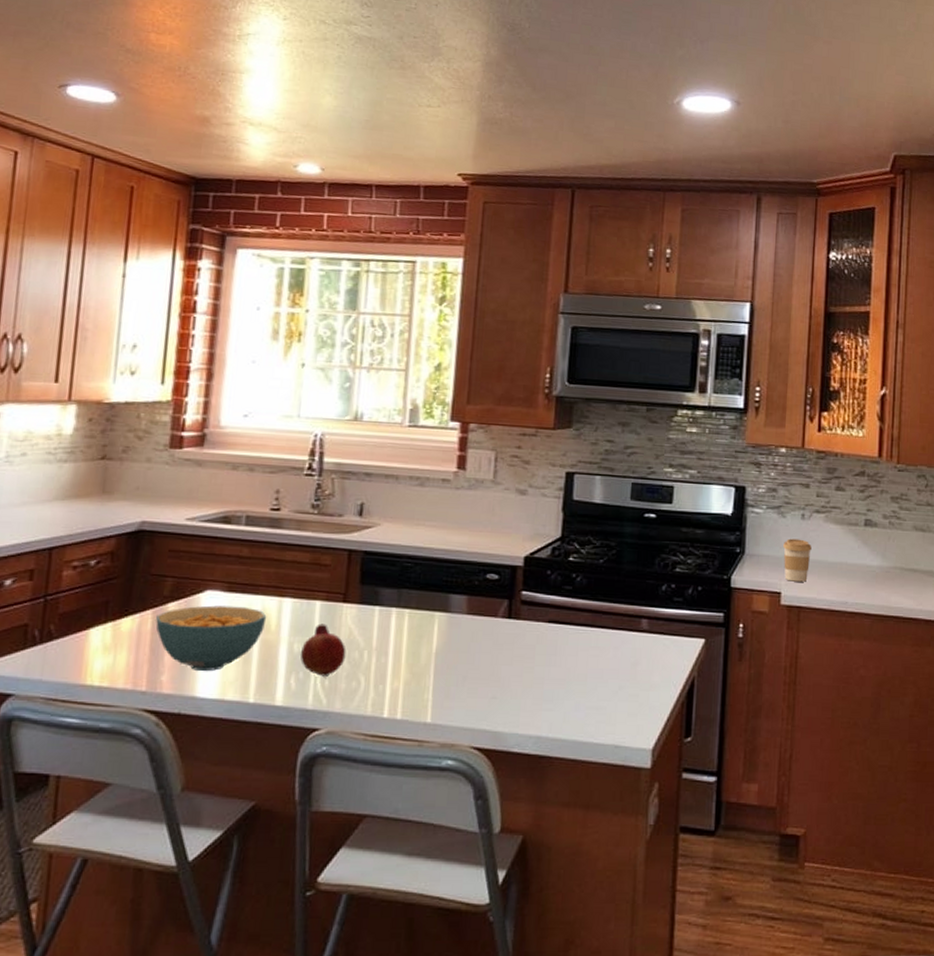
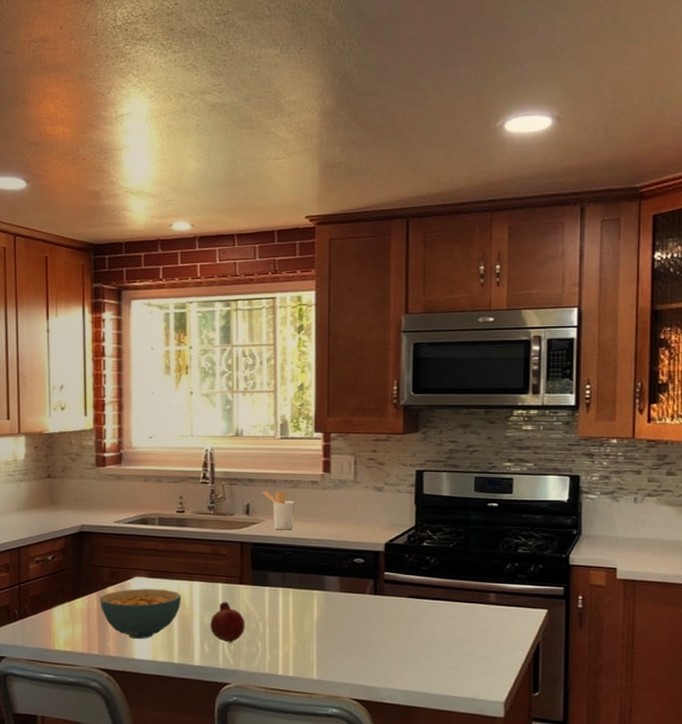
utensil holder: none [381,487,420,537] -> present [262,489,295,530]
coffee cup: present [783,538,812,582] -> none [617,520,645,558]

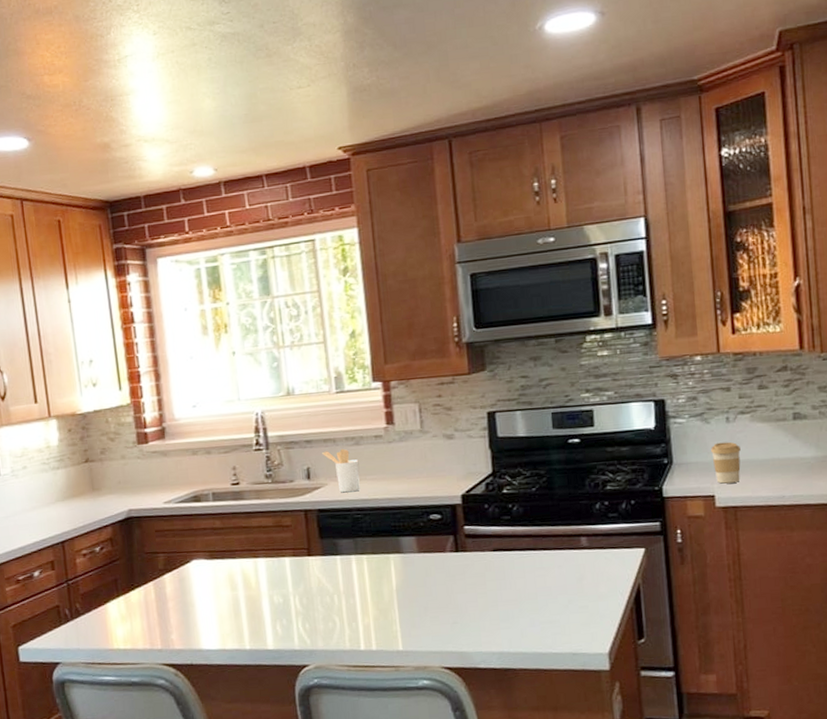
cereal bowl: present [100,588,182,639] -> none [157,570,247,628]
fruit: present [209,601,245,644] -> none [280,576,319,622]
coffee cup: none [617,520,645,558] -> present [711,442,741,484]

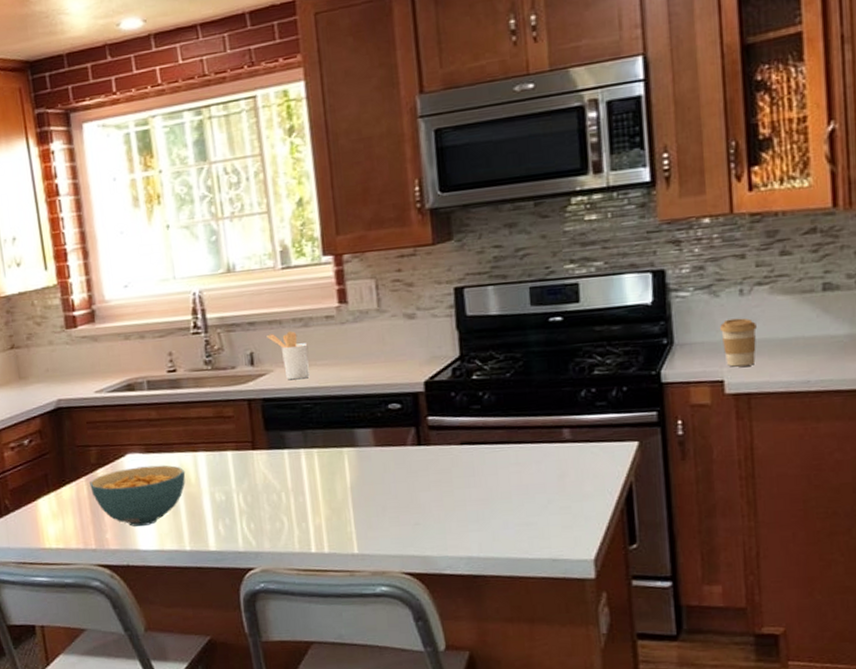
cereal bowl: none [157,570,247,628] -> present [90,464,186,527]

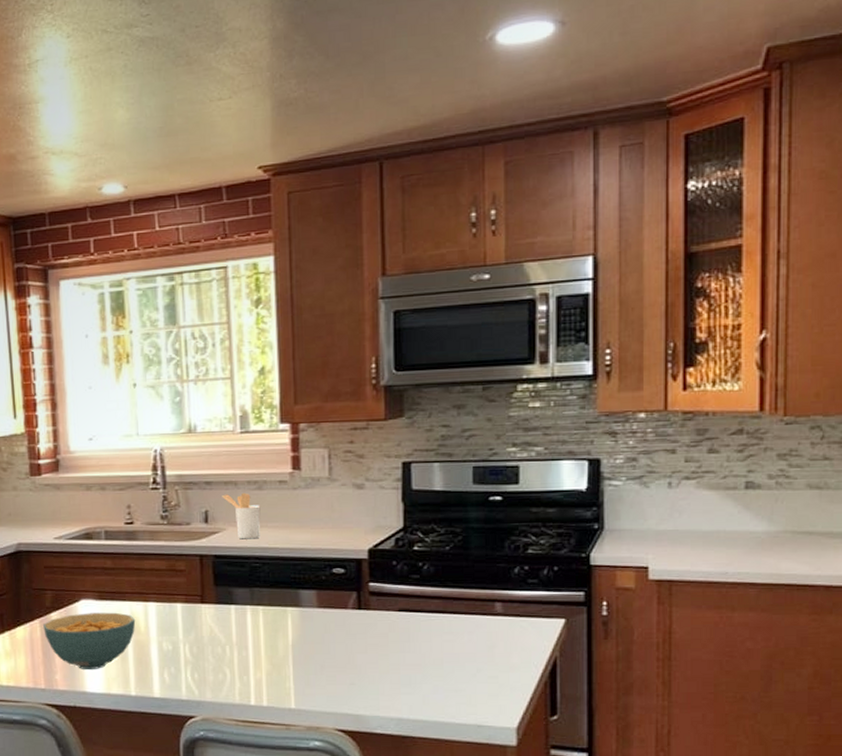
coffee cup: present [720,318,757,367] -> none [648,509,682,555]

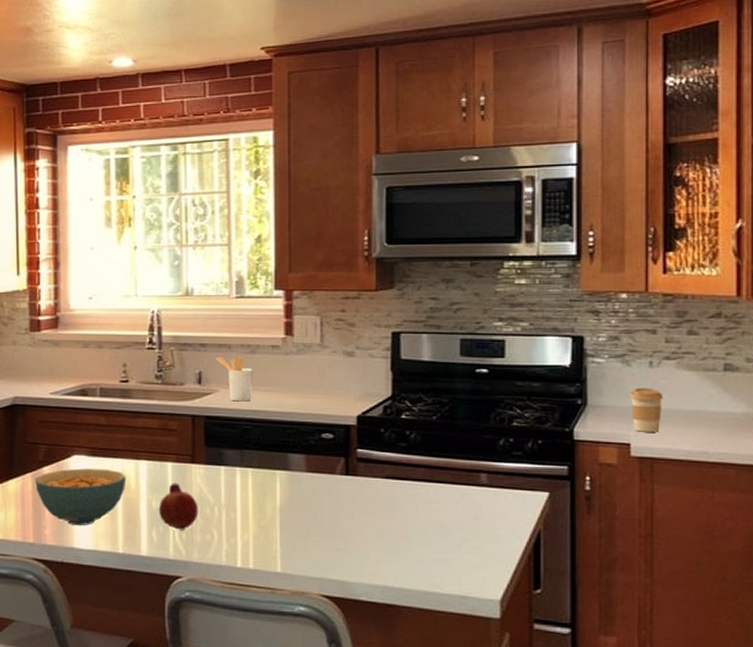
fruit: none [169,623,210,672] -> present [158,483,199,531]
coffee cup: none [648,509,682,555] -> present [630,388,663,432]

